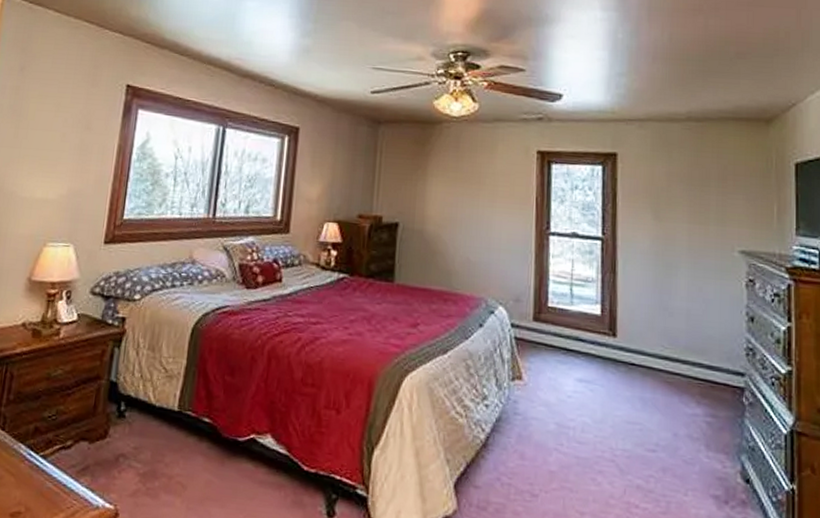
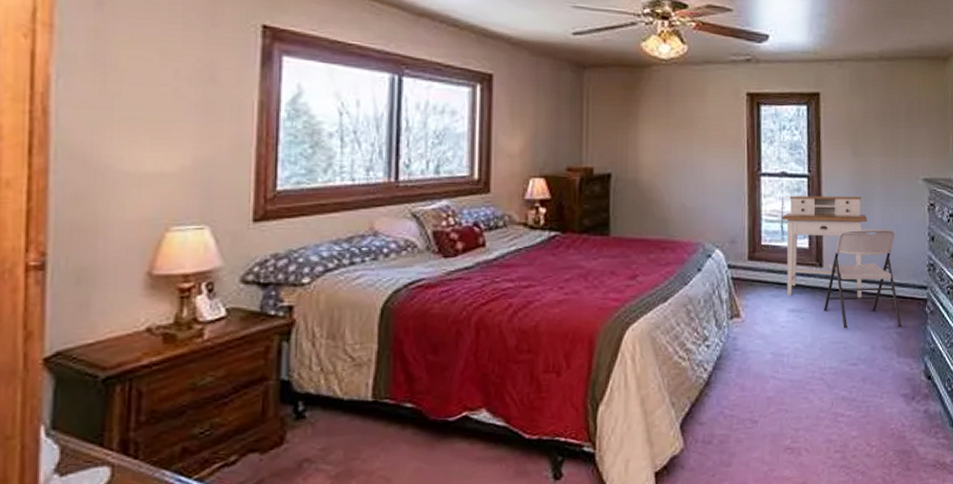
desk: none [571,258,670,376] -> present [782,196,867,298]
chair: none [617,299,713,417] -> present [824,229,902,329]

